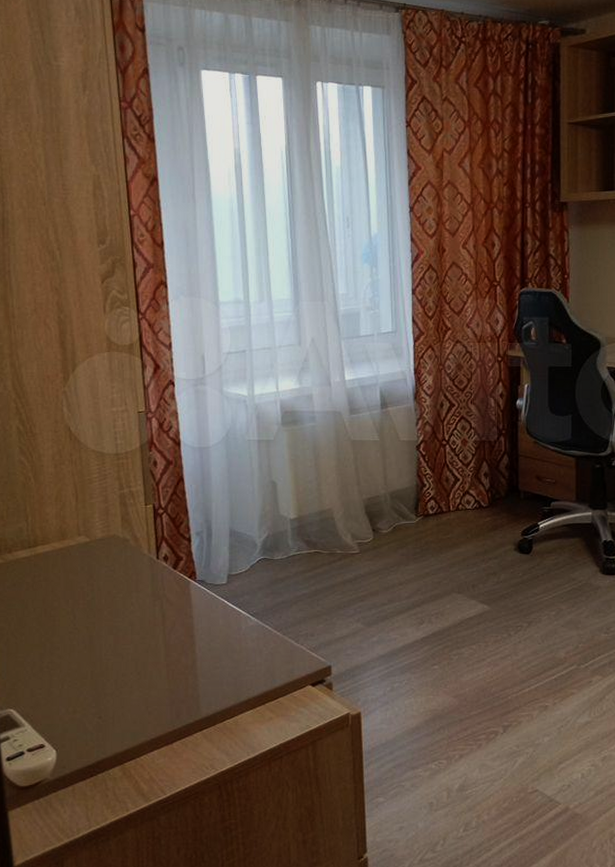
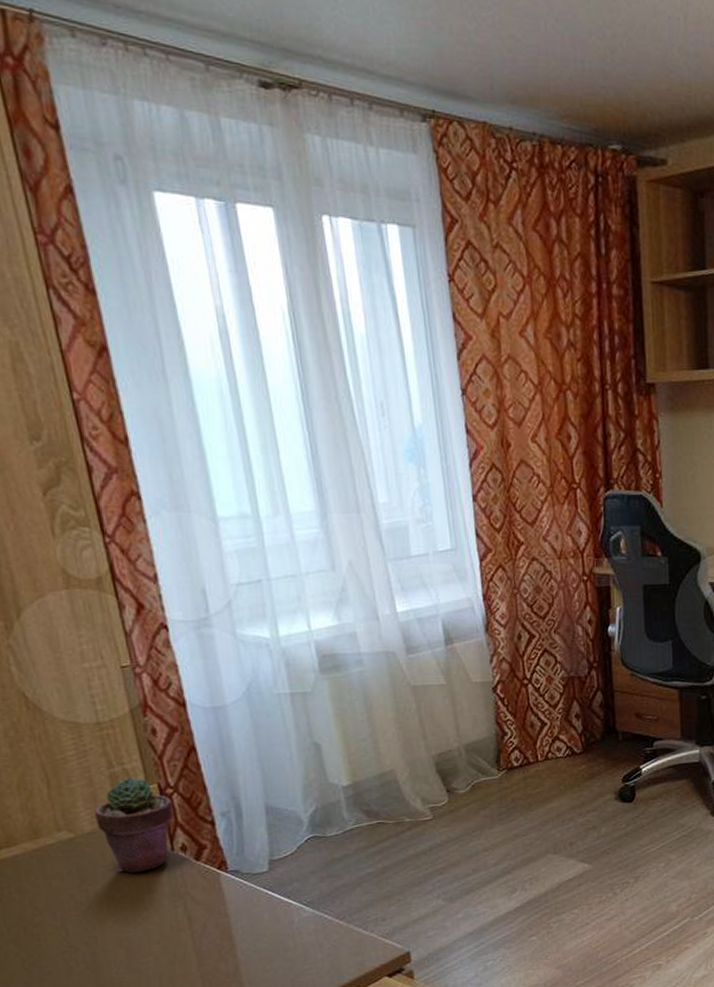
potted succulent: none [106,498,162,574] -> present [95,777,174,873]

